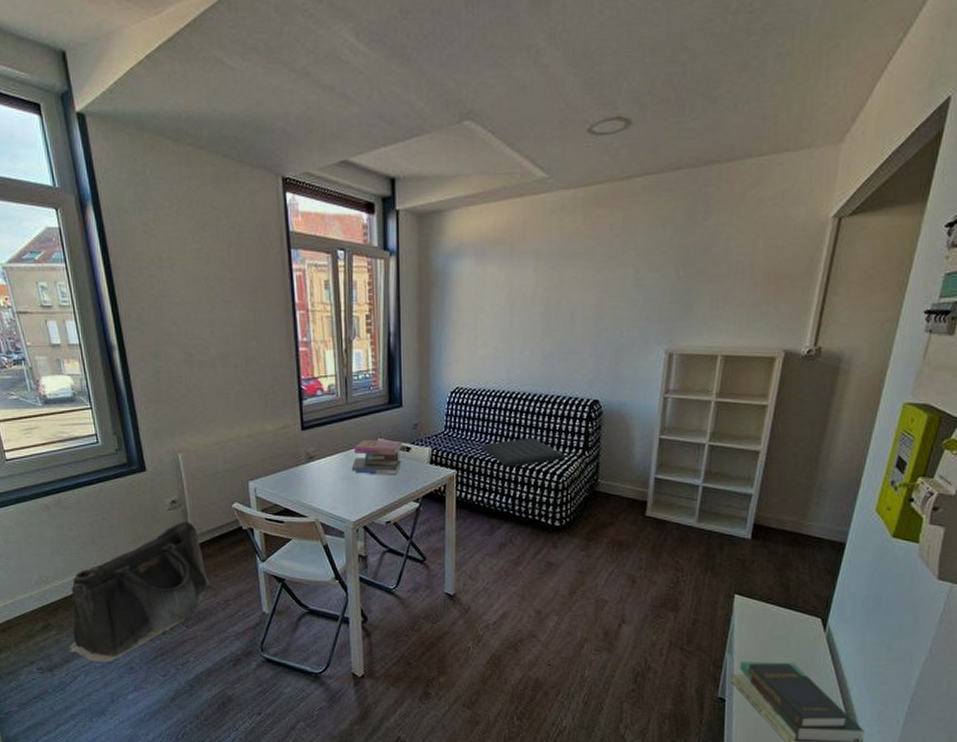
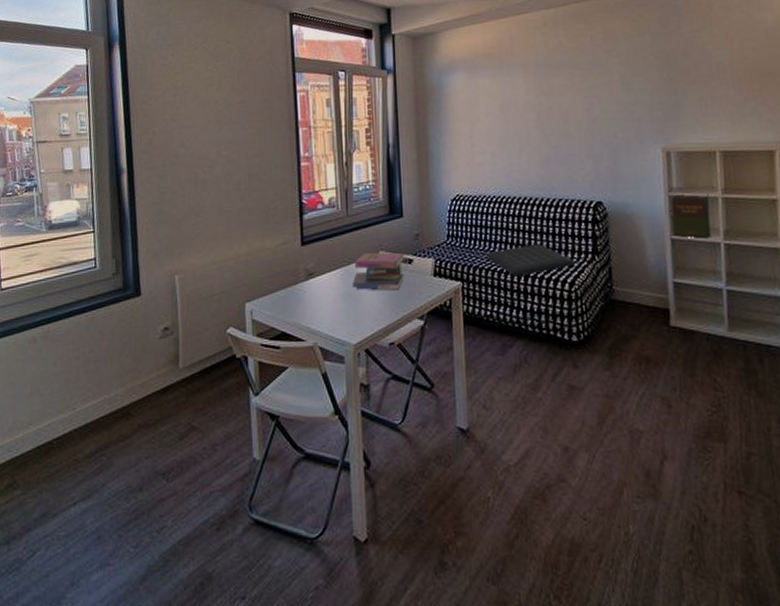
saddlebag: present [69,522,210,662] -> none [33,351,197,531]
books: none [662,397,703,440] -> present [671,194,711,239]

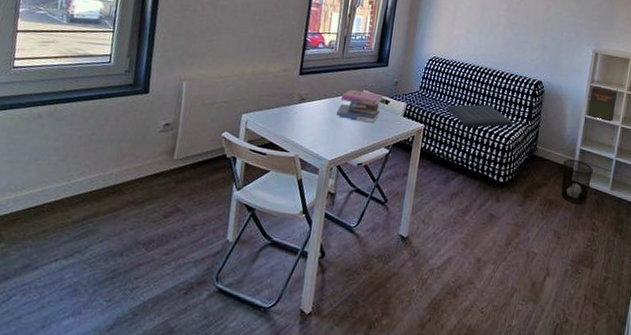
waste bin: none [654,297,698,357] -> present [561,159,593,204]

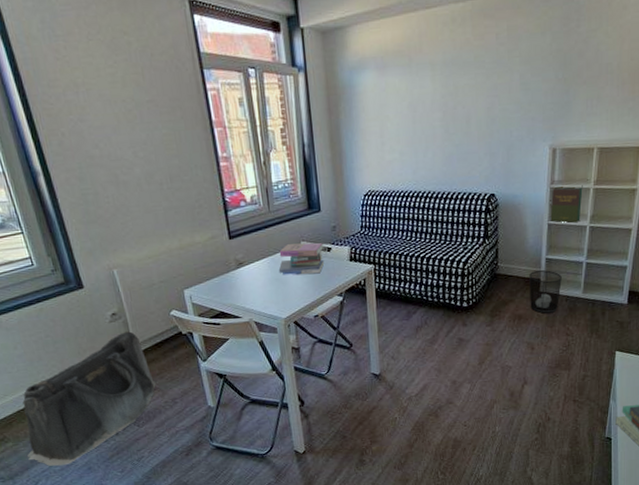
saddlebag: none [14,144,183,282] -> present [22,331,156,466]
cushion: present [447,104,513,128] -> none [394,231,469,259]

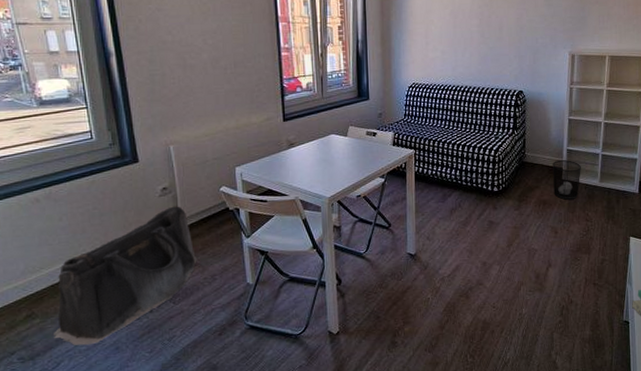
books: present [278,242,325,275] -> none [326,127,370,157]
books: present [550,185,583,223] -> none [570,87,598,119]

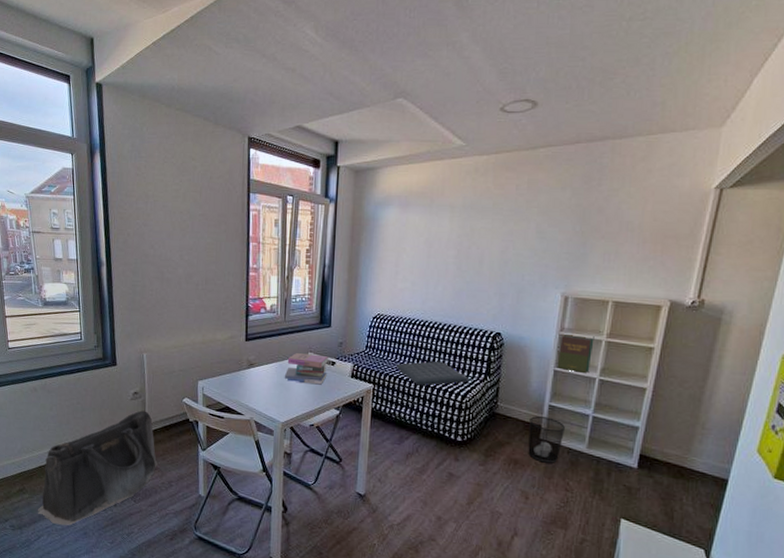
books: none [326,127,370,157] -> present [284,352,328,385]
cushion: none [434,121,500,146] -> present [396,361,470,386]
books: none [570,87,598,119] -> present [557,335,595,374]

